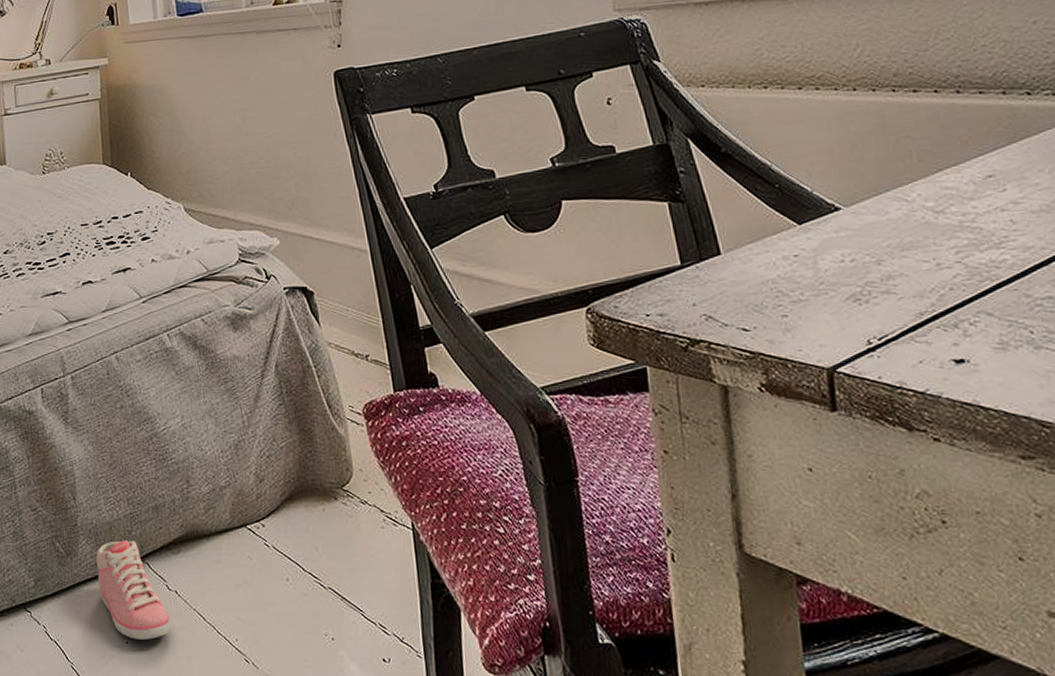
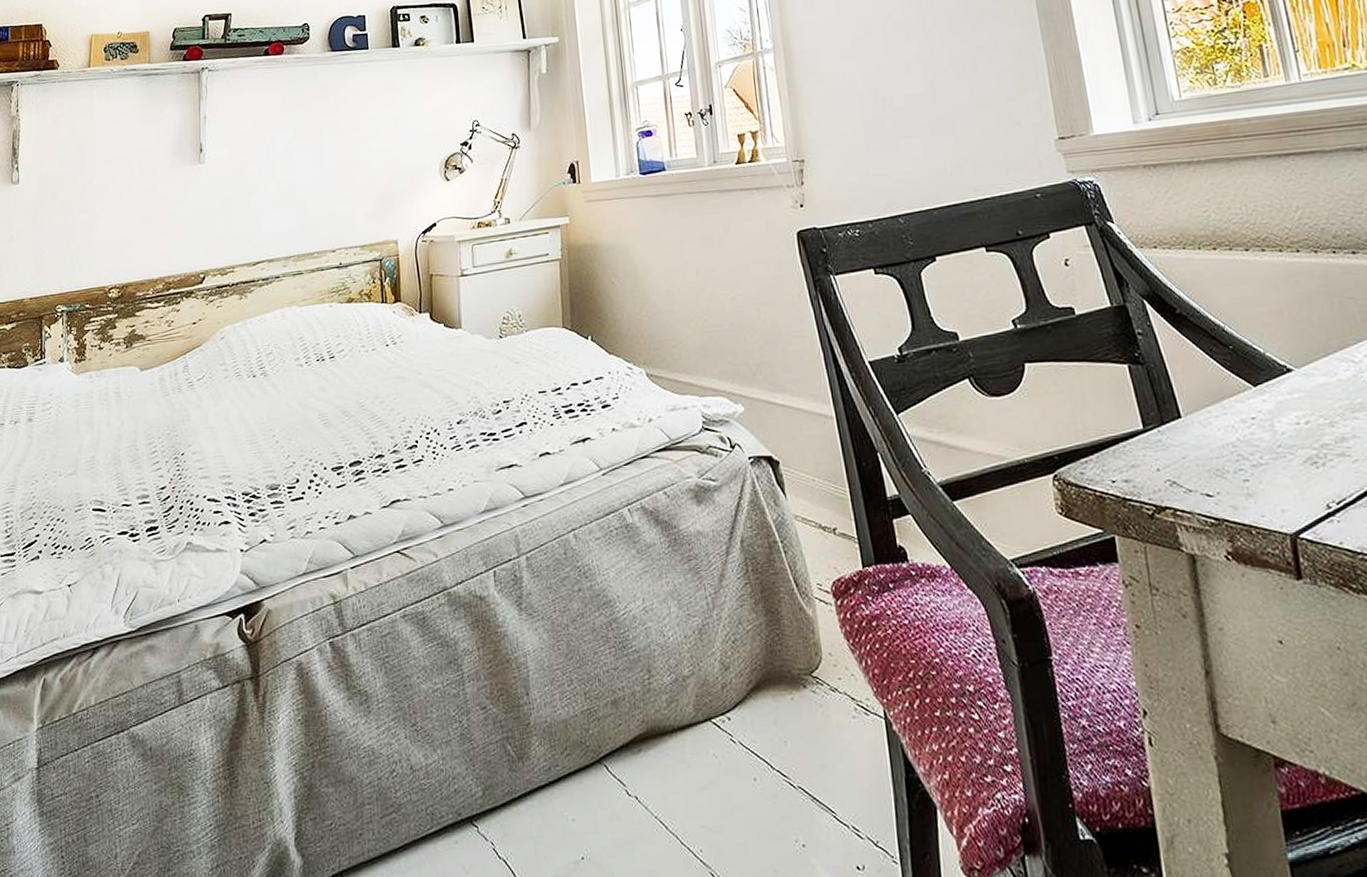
sneaker: present [96,540,171,640] -> none [550,740,630,855]

